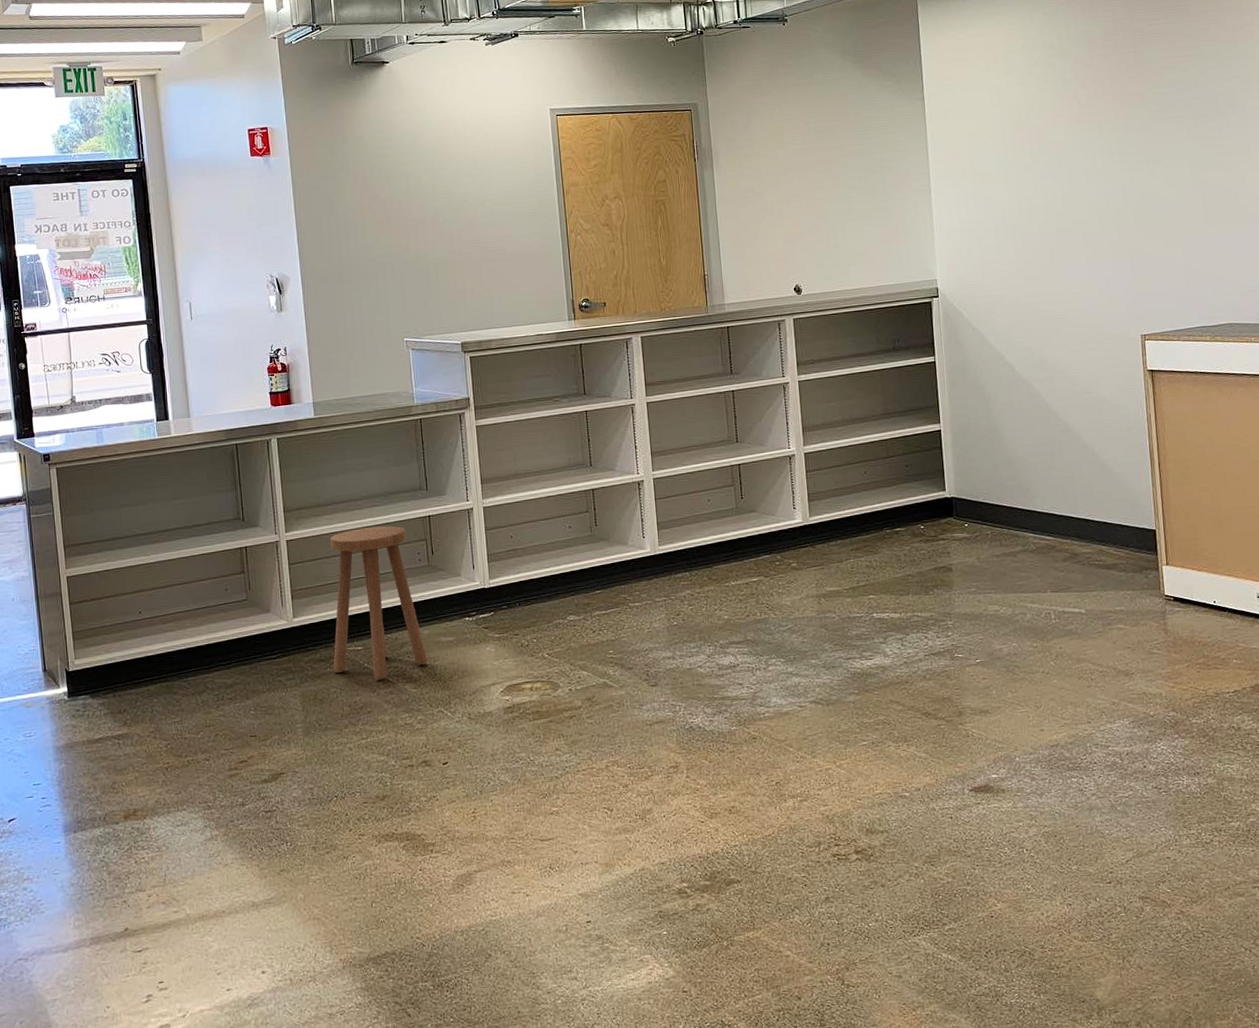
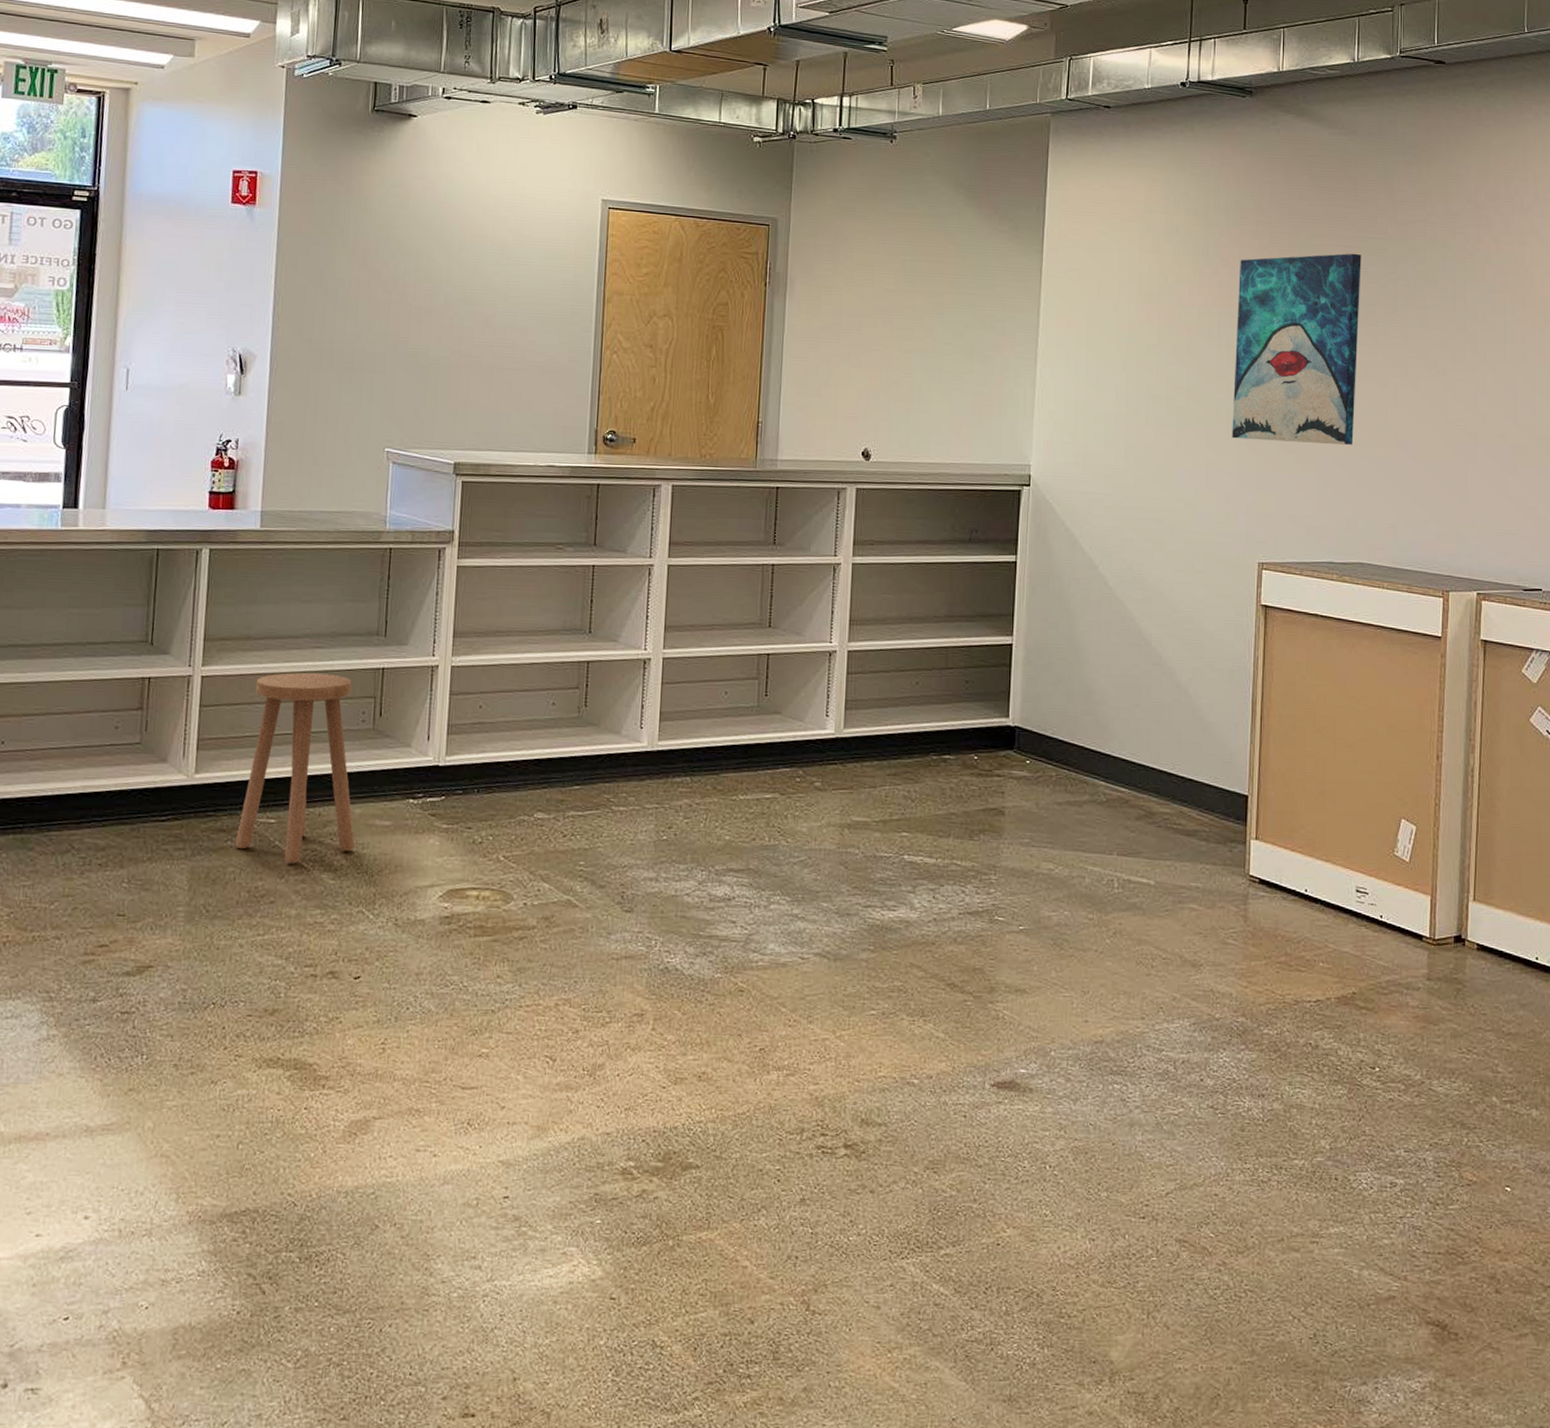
wall art: none [1094,61,1211,234] -> present [1232,253,1361,445]

